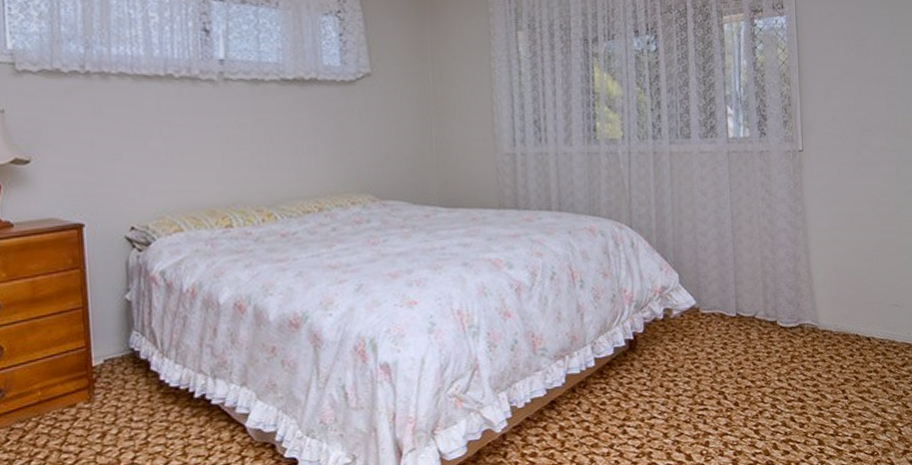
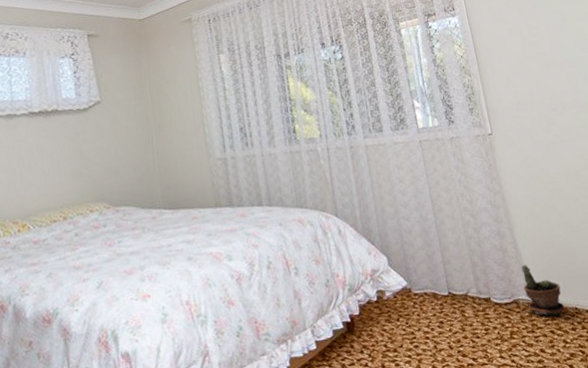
potted plant: none [810,288,846,342] -> present [521,264,564,317]

